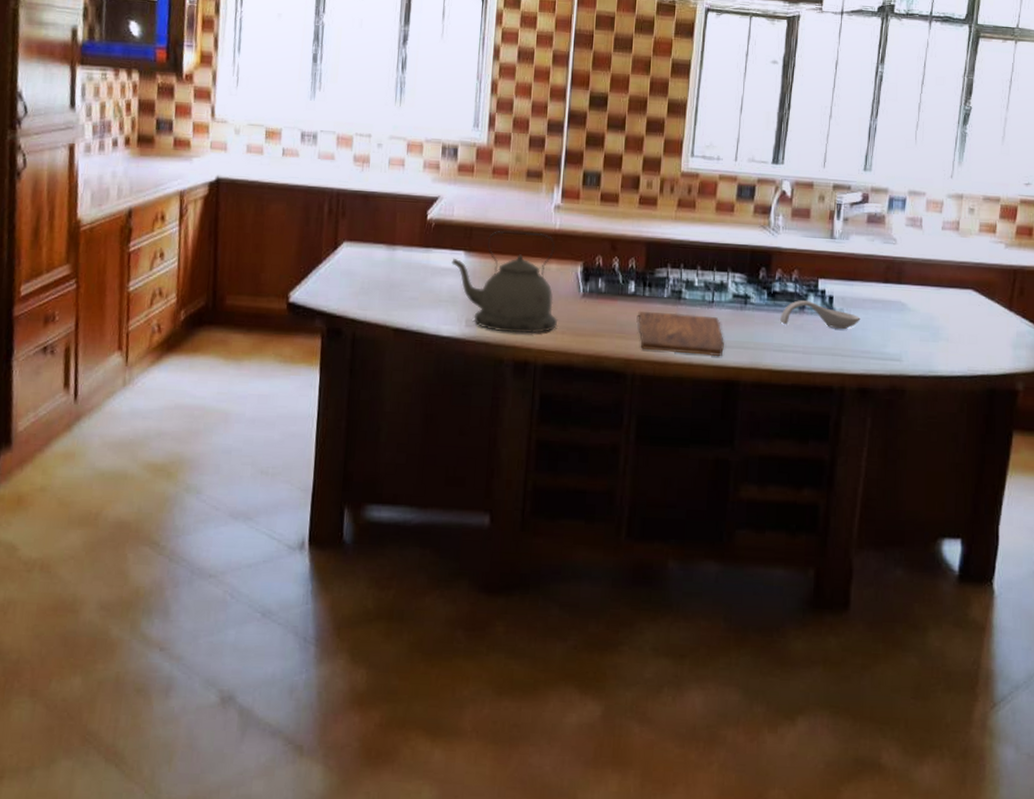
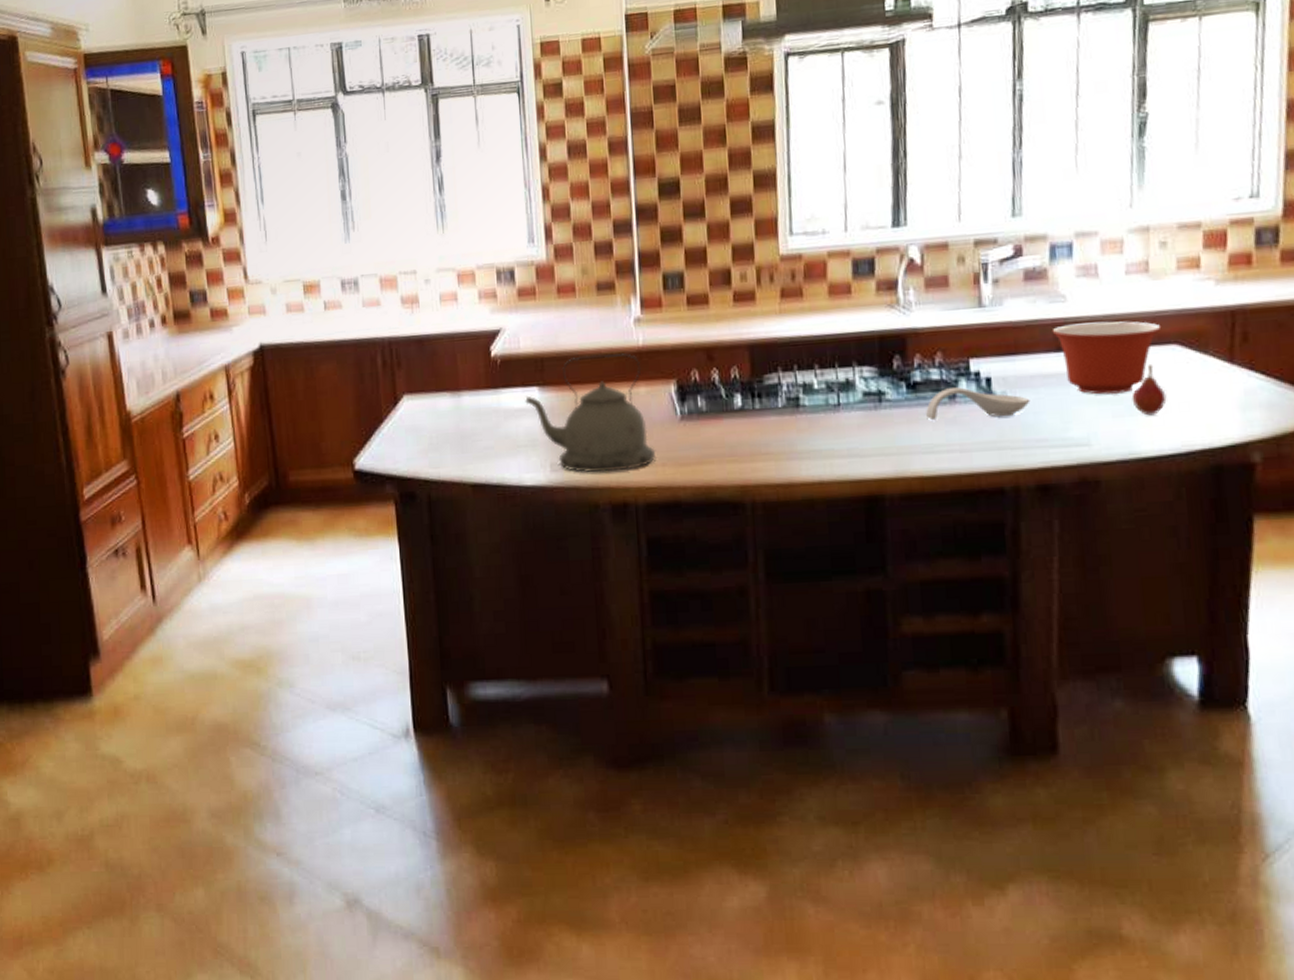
cutting board: present [638,310,724,357] -> none [749,422,860,473]
mixing bowl: none [883,262,963,323] -> present [1052,321,1162,395]
fruit: none [936,303,961,343] -> present [1131,365,1167,416]

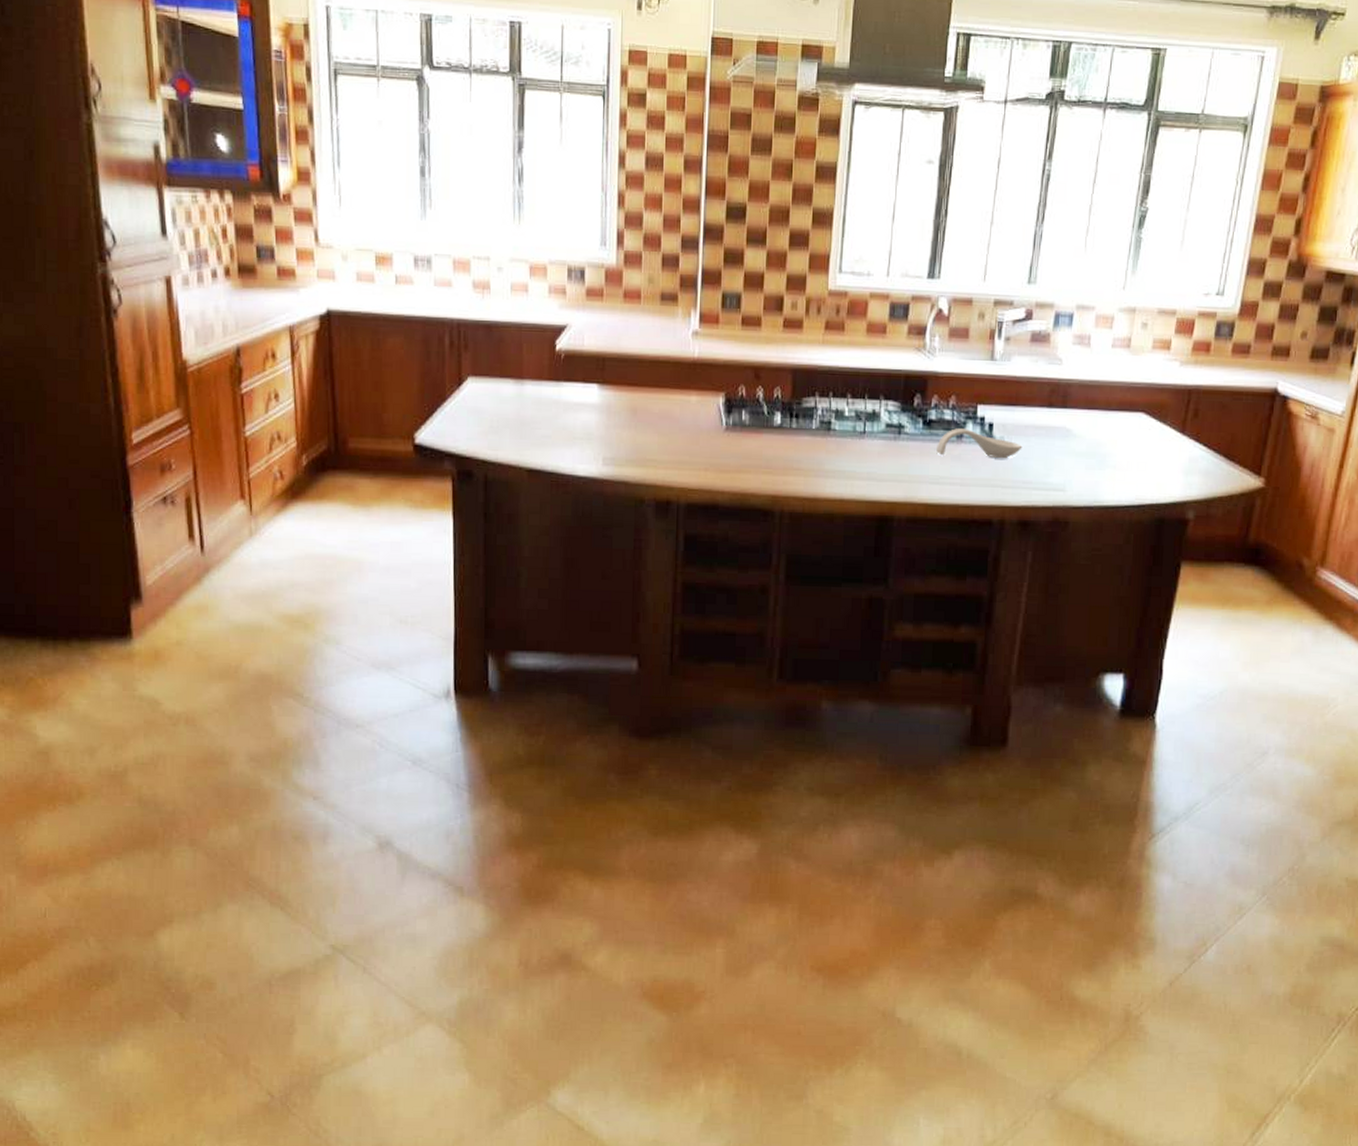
kettle: present [525,352,656,473] -> none [584,360,701,471]
mixing bowl: present [1052,321,1162,395] -> none [1047,385,1134,449]
fruit: present [1131,365,1167,416] -> none [1102,428,1130,471]

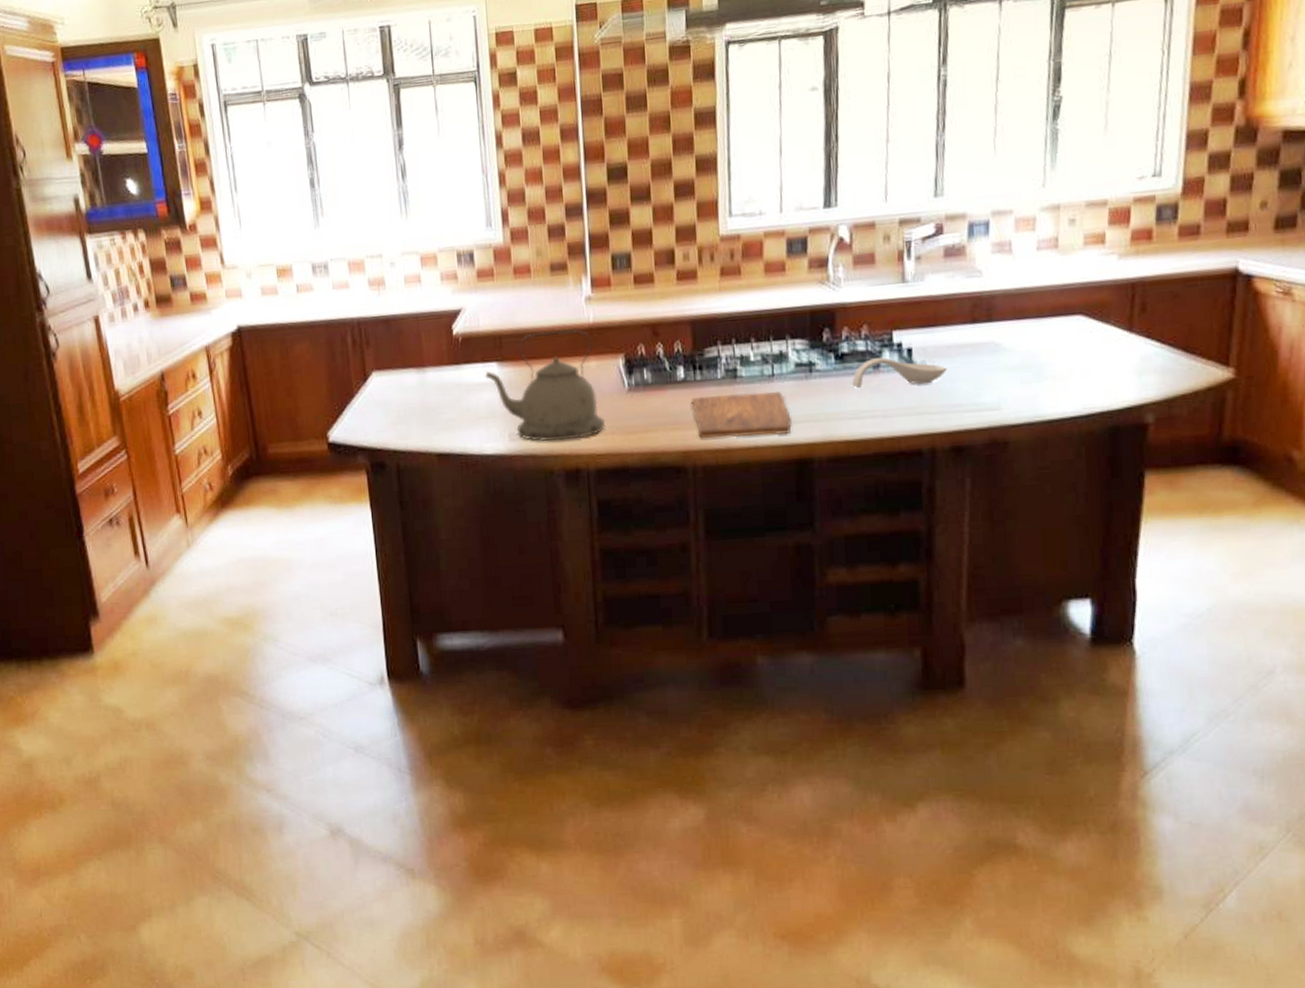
kettle: none [584,360,701,471] -> present [485,329,606,442]
cutting board: none [785,444,877,491] -> present [691,391,792,439]

